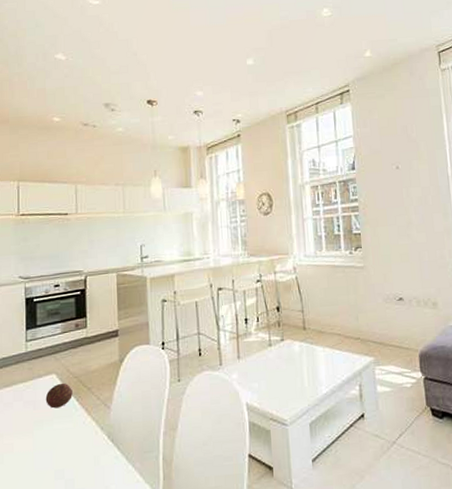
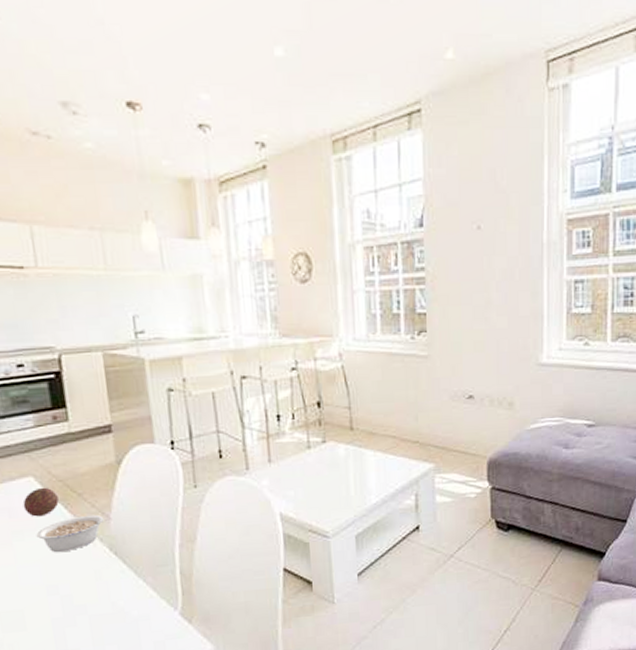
legume: none [52,406,111,440] -> present [36,514,111,552]

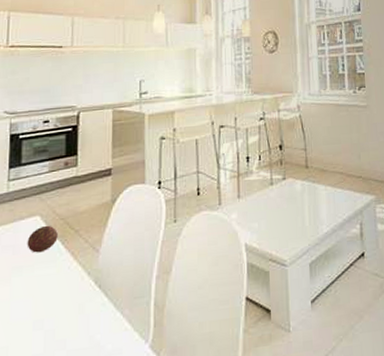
legume: present [36,514,111,552] -> none [33,249,100,287]

